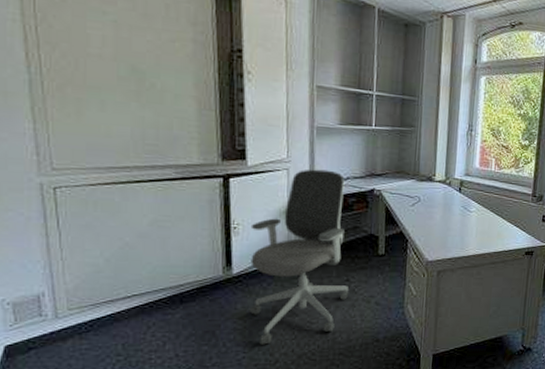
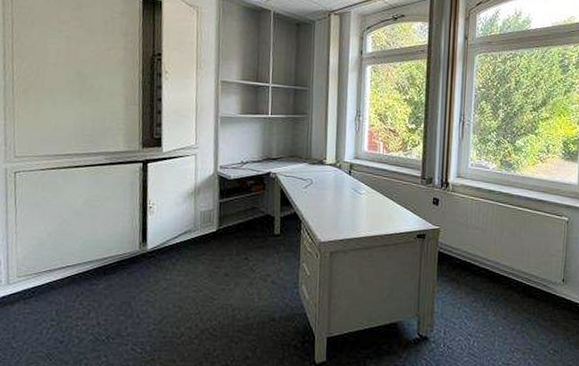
office chair: present [248,169,349,345] -> none [159,154,248,318]

